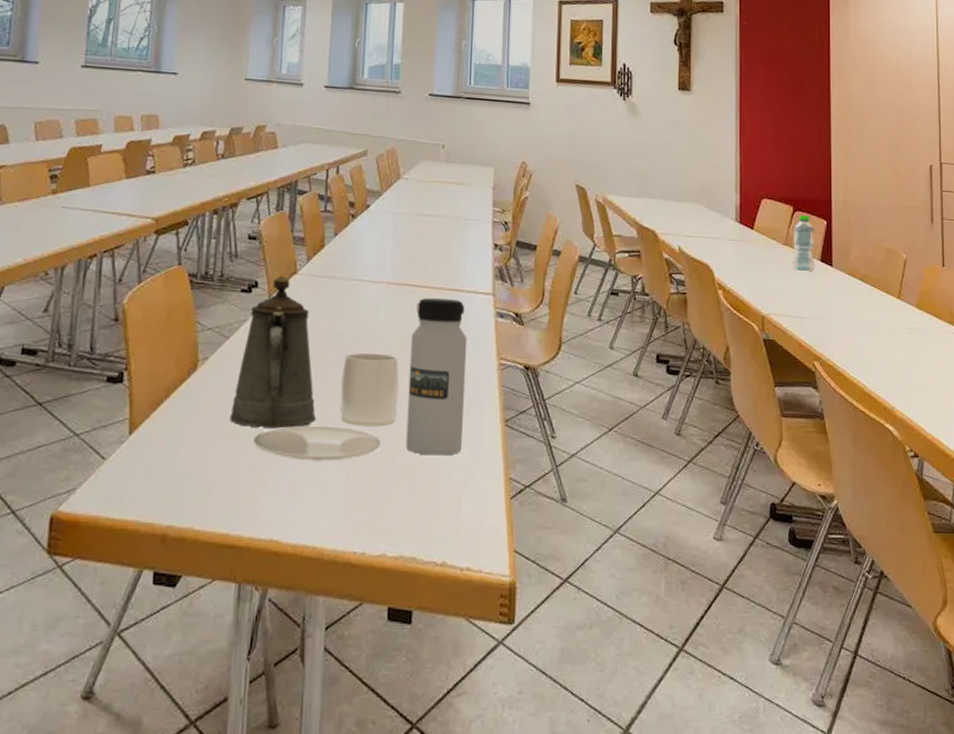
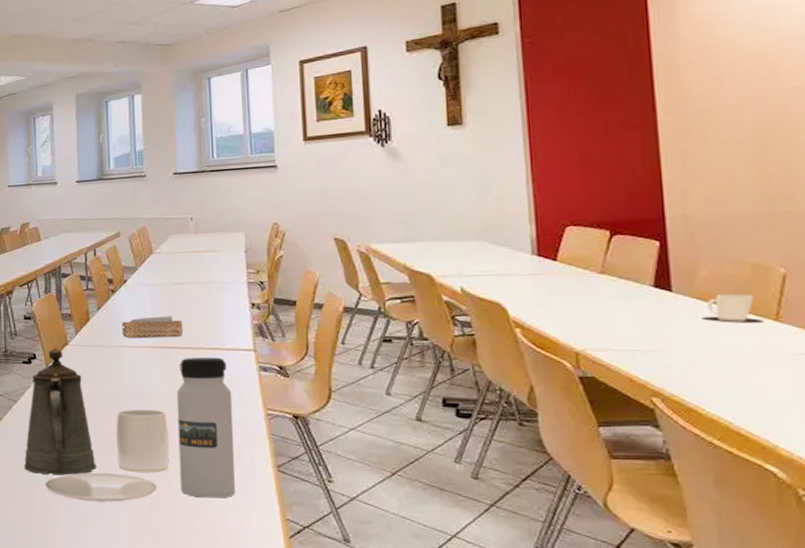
napkin holder: none [359,248,424,275] -> present [121,316,183,339]
water bottle: present [793,215,815,275] -> none [611,237,645,304]
cup: none [851,271,890,299] -> present [702,293,763,323]

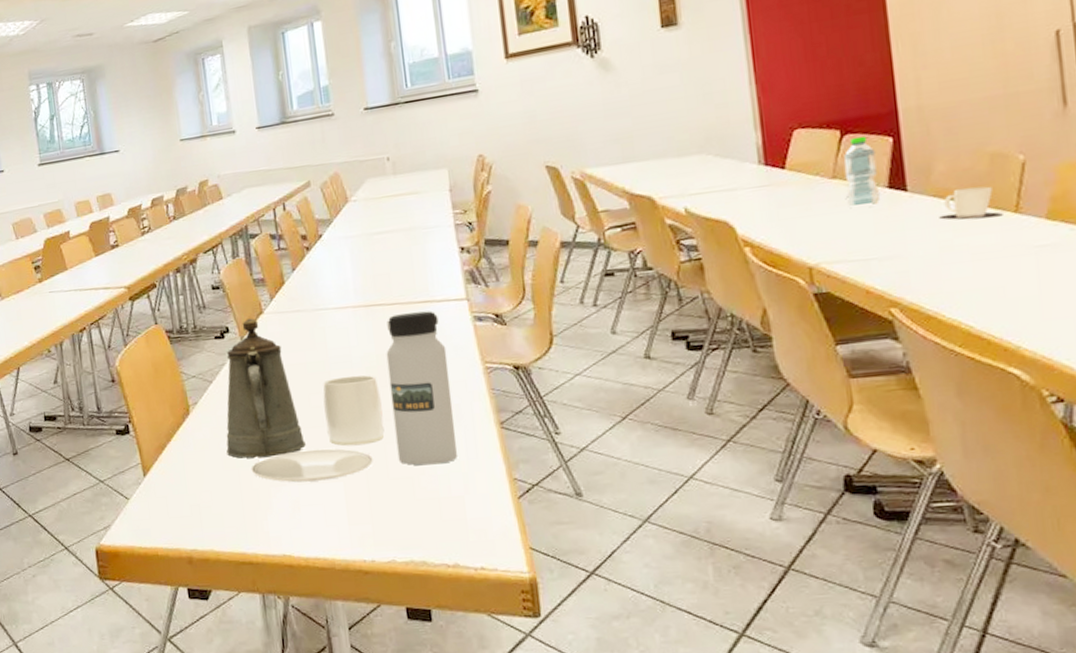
napkin holder: present [121,316,183,339] -> none [320,270,389,300]
water bottle: none [611,237,645,304] -> present [843,135,880,209]

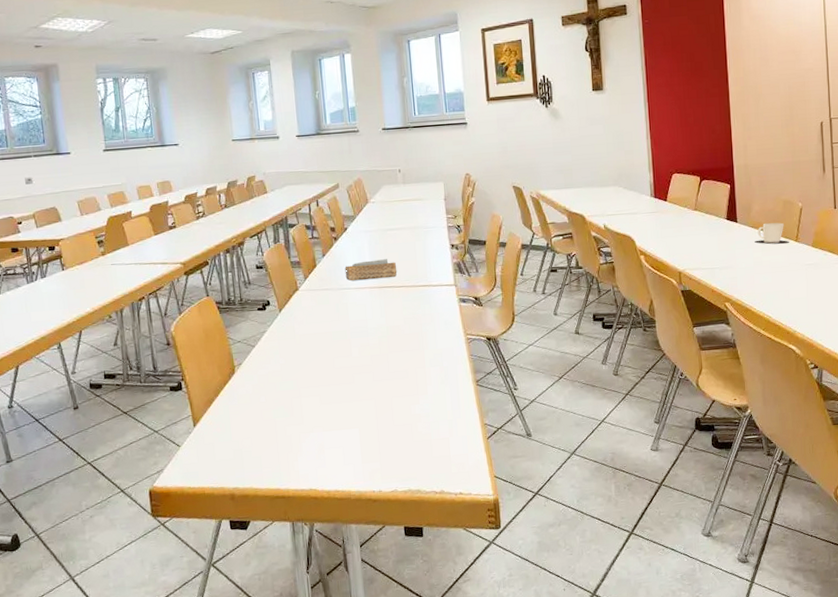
coffee pot: present [226,318,306,458] -> none [265,294,330,410]
plate: present [251,448,373,483] -> none [285,401,382,430]
napkin holder: none [320,270,389,300] -> present [344,259,397,282]
mug: present [322,375,385,447] -> none [344,343,391,400]
water bottle: present [386,311,457,466] -> none [394,293,445,415]
water bottle: present [843,135,880,209] -> none [701,182,721,233]

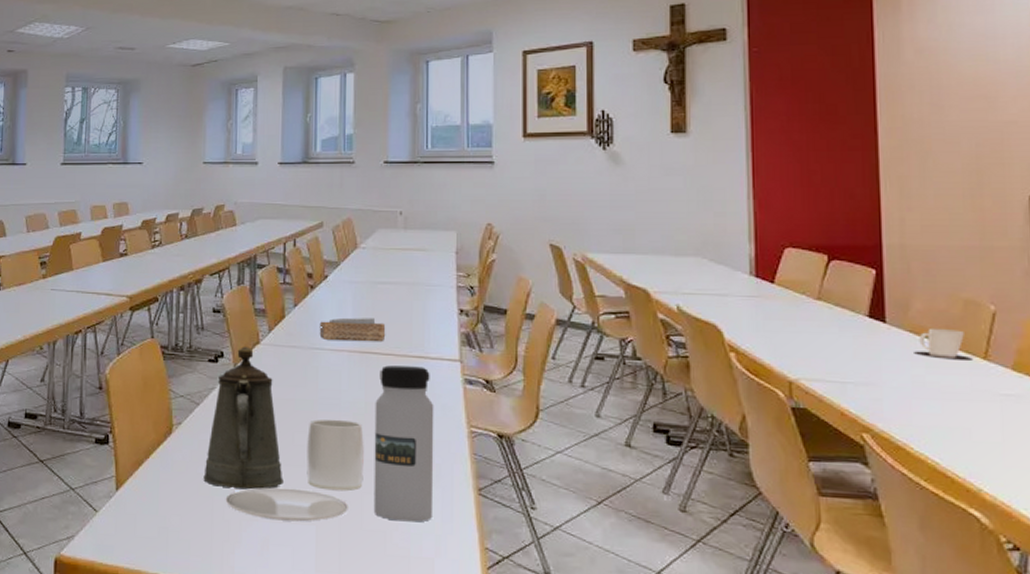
coffee pot: none [265,294,330,410] -> present [203,347,284,490]
plate: none [285,401,382,430] -> present [225,487,348,522]
mug: none [344,343,391,400] -> present [307,419,364,492]
water bottle: none [394,293,445,415] -> present [373,365,434,522]

